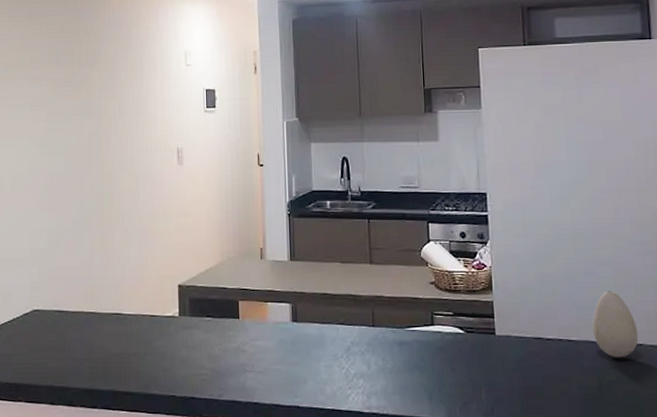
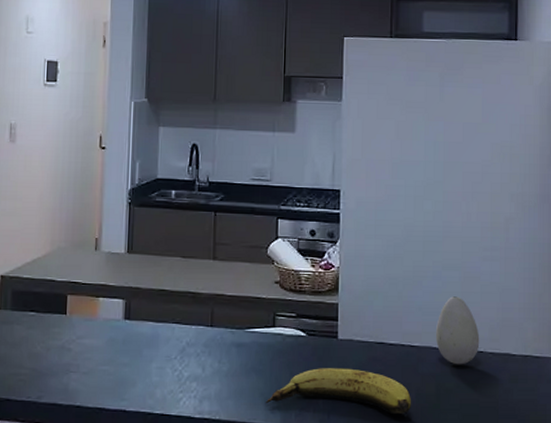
banana: none [429,363,575,407] -> present [265,368,412,414]

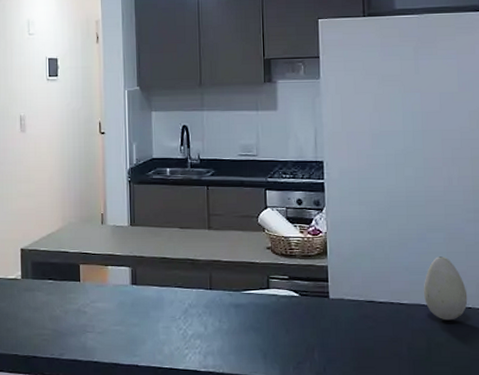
banana: present [265,368,412,414] -> none [264,325,404,366]

